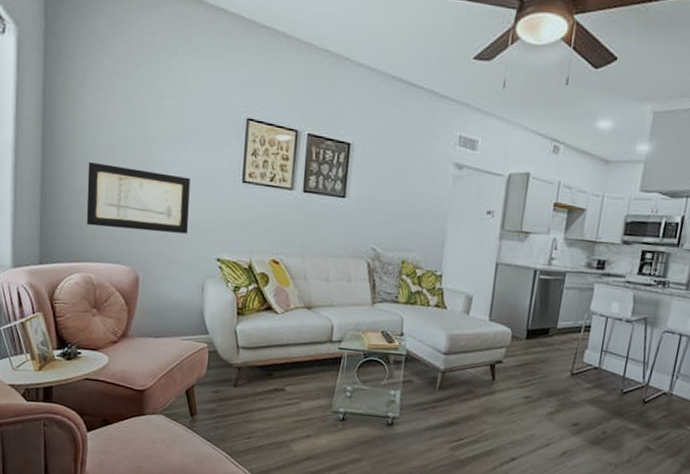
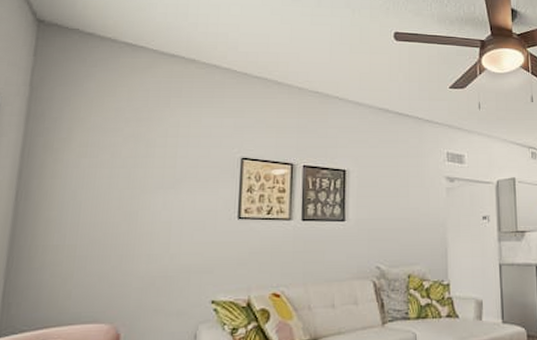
wall art: present [86,162,190,234] -> none [59,218,182,285]

